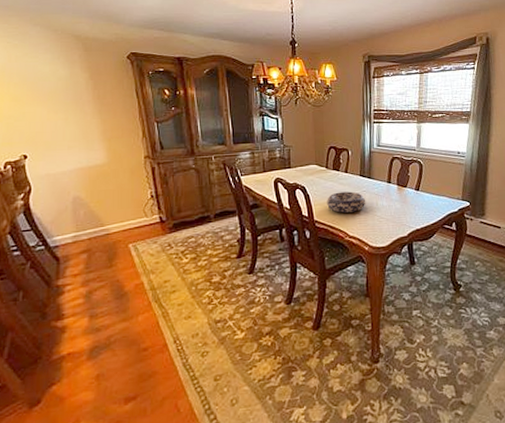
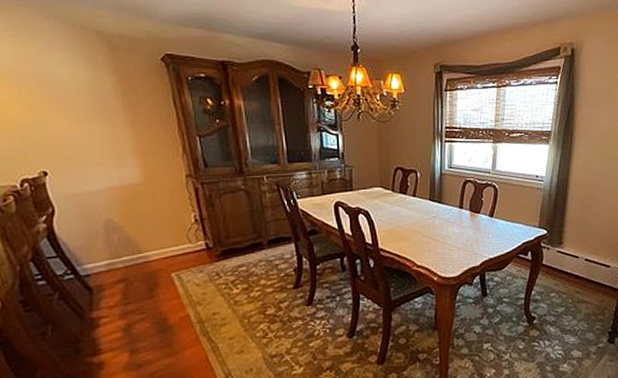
decorative bowl: present [327,191,366,213] -> none [393,217,436,240]

